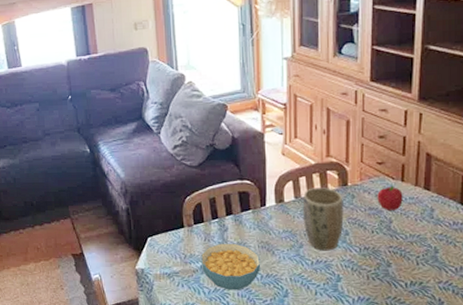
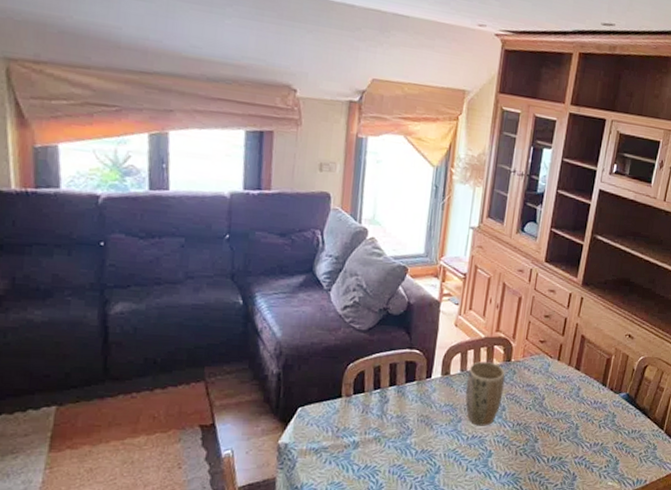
cereal bowl: present [201,243,261,291] -> none [354,415,418,467]
fruit: present [377,185,403,210] -> none [535,364,557,388]

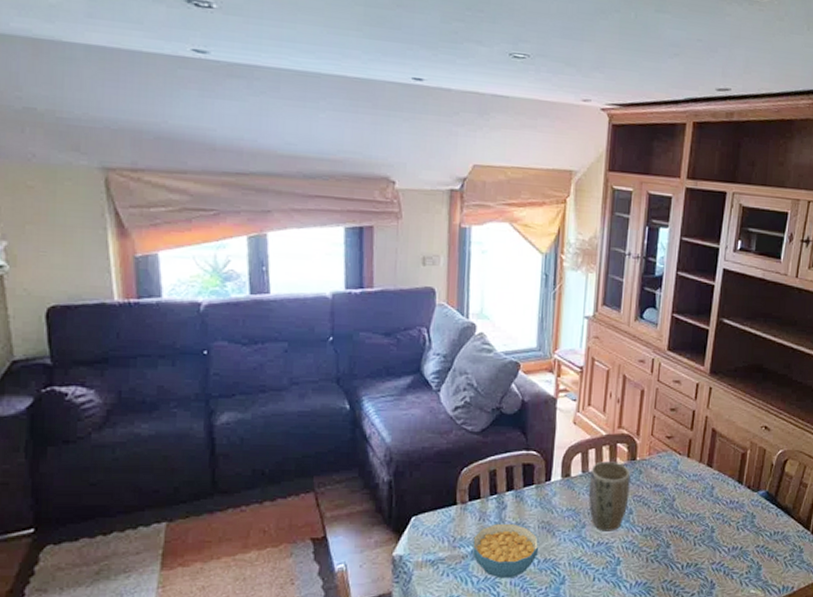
cereal bowl: none [354,415,418,467] -> present [472,523,540,579]

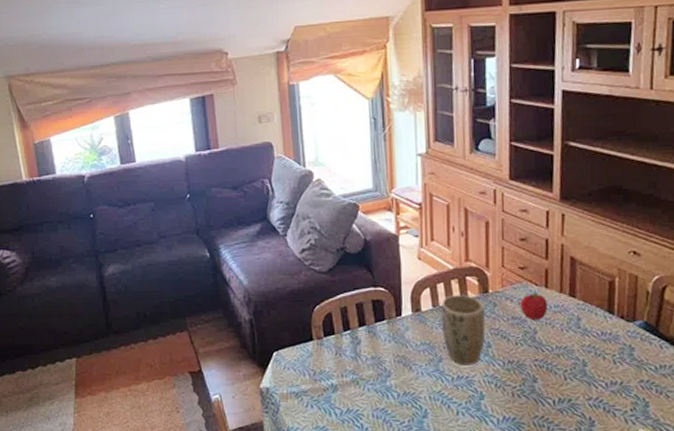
cereal bowl: present [472,523,540,579] -> none [332,357,398,411]
fruit: none [663,461,688,488] -> present [520,292,548,320]

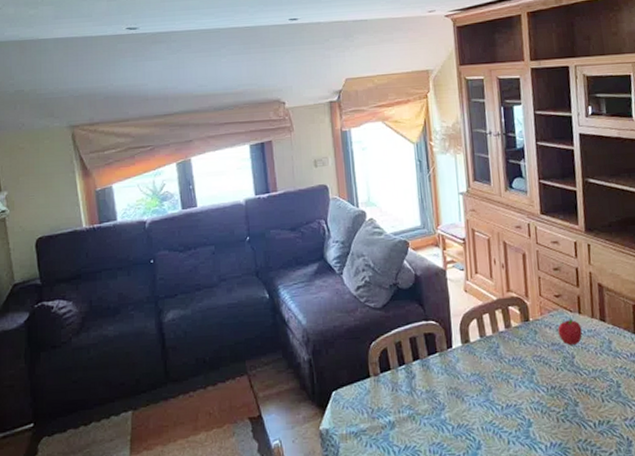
plant pot: present [441,295,486,365] -> none [488,324,529,394]

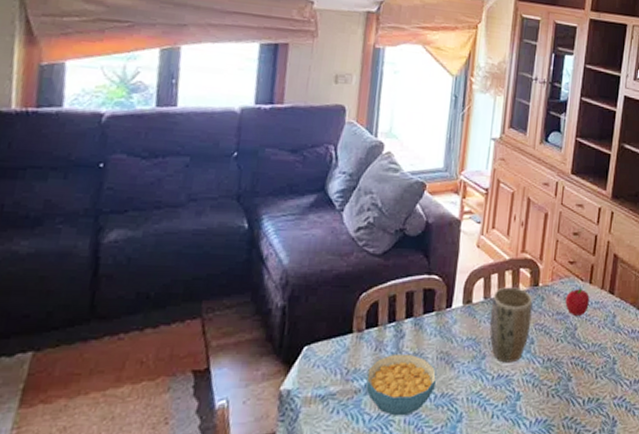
cereal bowl: none [389,391,452,447] -> present [366,353,437,416]
plant pot: none [488,324,529,394] -> present [489,287,533,363]

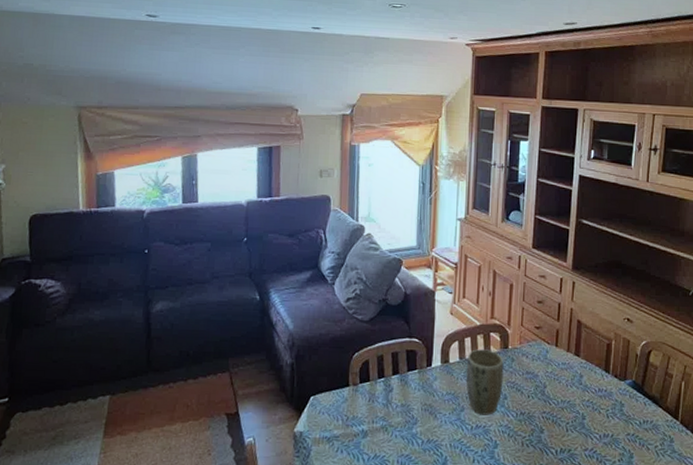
cereal bowl: present [366,353,437,416] -> none [363,404,423,457]
fruit: present [565,288,590,316] -> none [534,350,556,375]

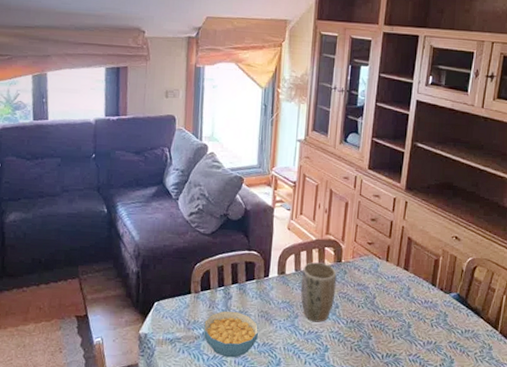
cereal bowl: none [363,404,423,457] -> present [203,310,259,358]

